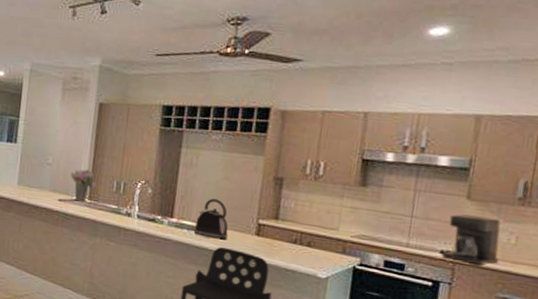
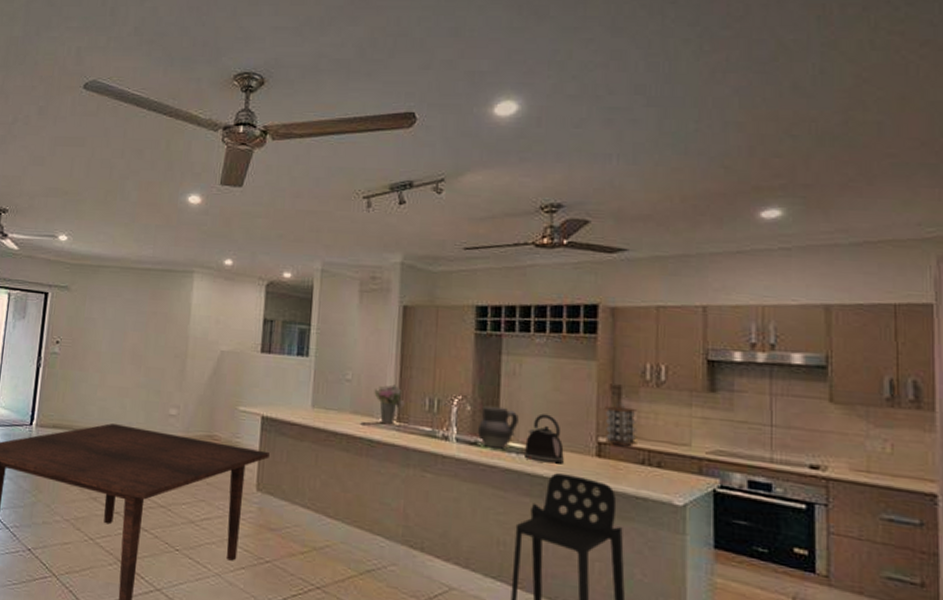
ceramic jug: none [155,189,192,225] -> present [477,405,519,449]
spice rack: none [265,191,295,228] -> present [605,402,637,446]
coffee maker: present [442,214,501,266] -> none [812,420,877,481]

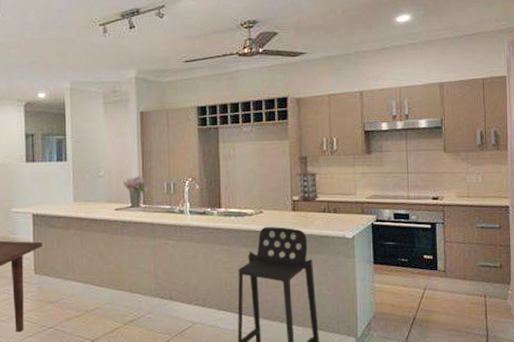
ceramic jug: present [477,405,519,449] -> none [205,183,235,215]
kettle: present [523,413,565,464] -> none [240,184,270,221]

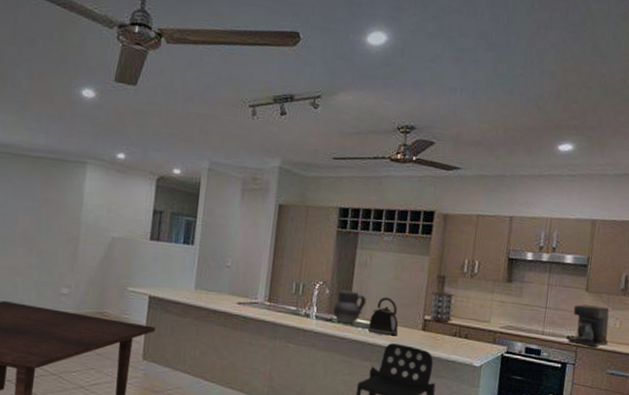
flower bouquet: present [123,176,149,208] -> none [250,271,277,304]
ceramic jug: none [205,183,235,215] -> present [332,289,366,324]
kettle: none [240,184,270,221] -> present [367,297,399,336]
coffee maker: none [434,164,473,205] -> present [568,304,610,348]

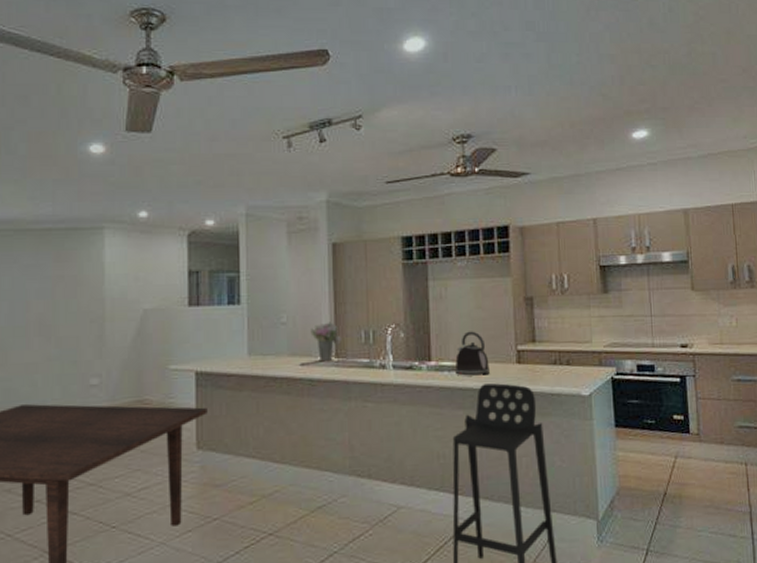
flower bouquet: none [250,271,277,304] -> present [310,322,343,362]
ceramic jug: present [332,289,366,324] -> none [411,329,448,369]
spice rack: present [430,288,454,322] -> none [521,311,549,350]
coffee maker: present [568,304,610,348] -> none [682,305,728,353]

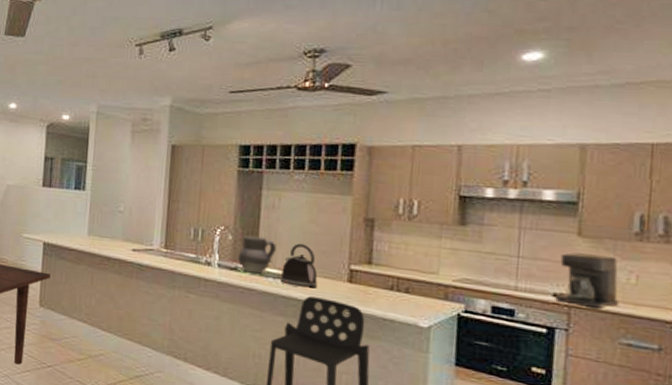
flower bouquet: present [310,322,343,362] -> none [144,216,173,251]
ceramic jug: none [411,329,448,369] -> present [237,235,276,274]
coffee maker: none [682,305,728,353] -> present [555,252,620,309]

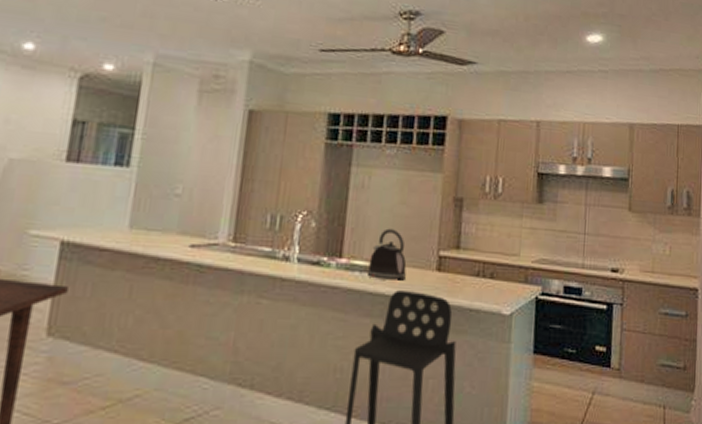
ceramic jug: present [237,235,276,274] -> none [320,221,365,267]
coffee maker: present [555,252,620,309] -> none [613,227,659,281]

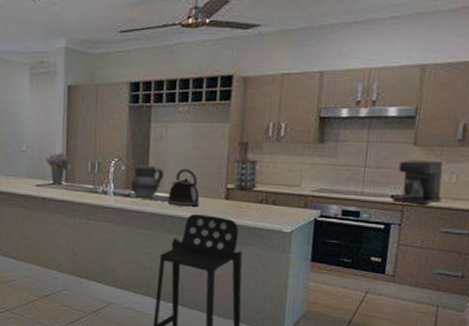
flower bouquet: none [208,199,245,246] -> present [45,152,72,185]
ceramic jug: none [320,221,365,267] -> present [130,165,164,198]
spice rack: none [446,214,475,258] -> present [233,155,259,189]
coffee maker: none [613,227,659,281] -> present [392,160,443,206]

